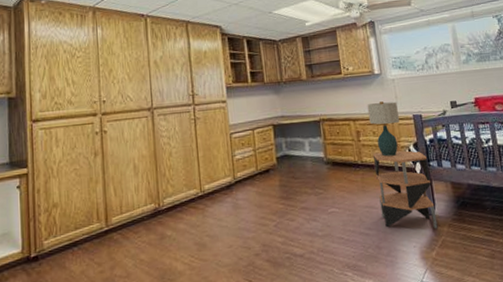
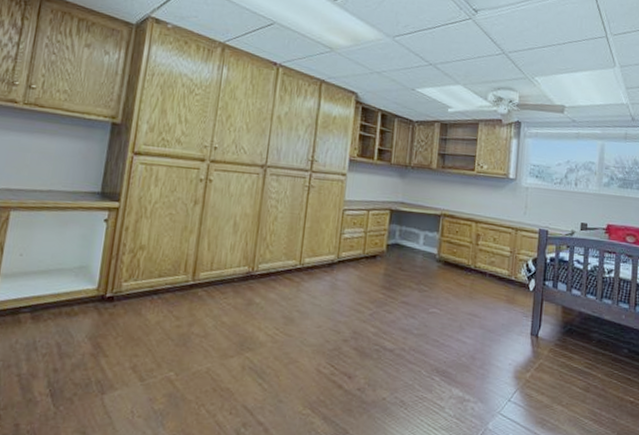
table lamp: present [367,101,399,157] -> none [492,208,525,267]
side table: present [373,150,438,229] -> none [483,260,543,351]

